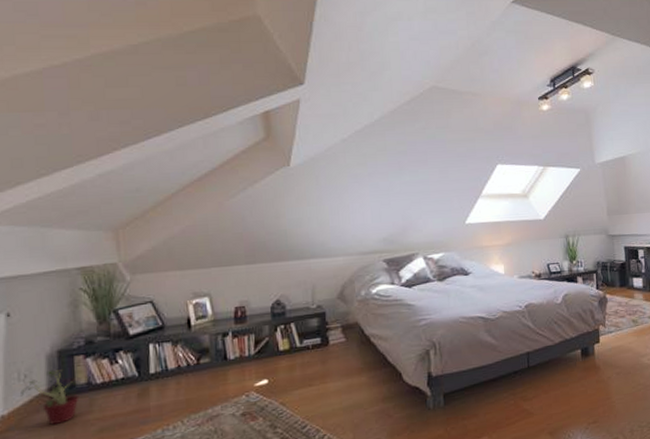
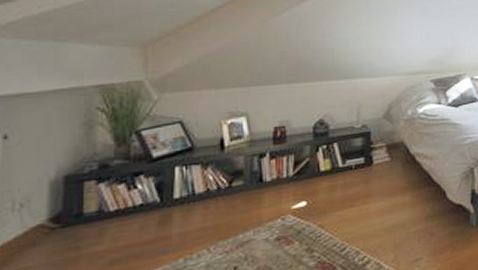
potted plant: present [20,370,83,425] -> none [14,197,93,259]

